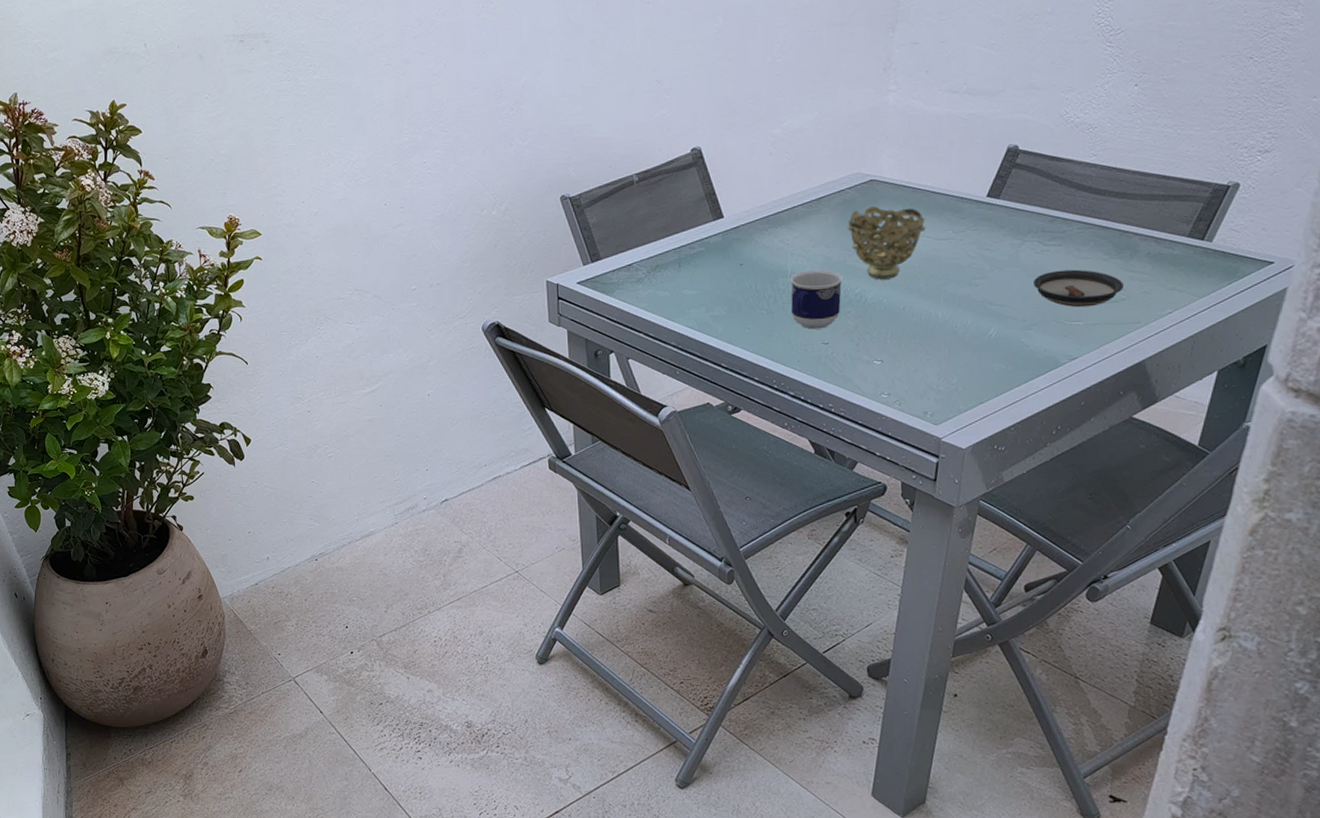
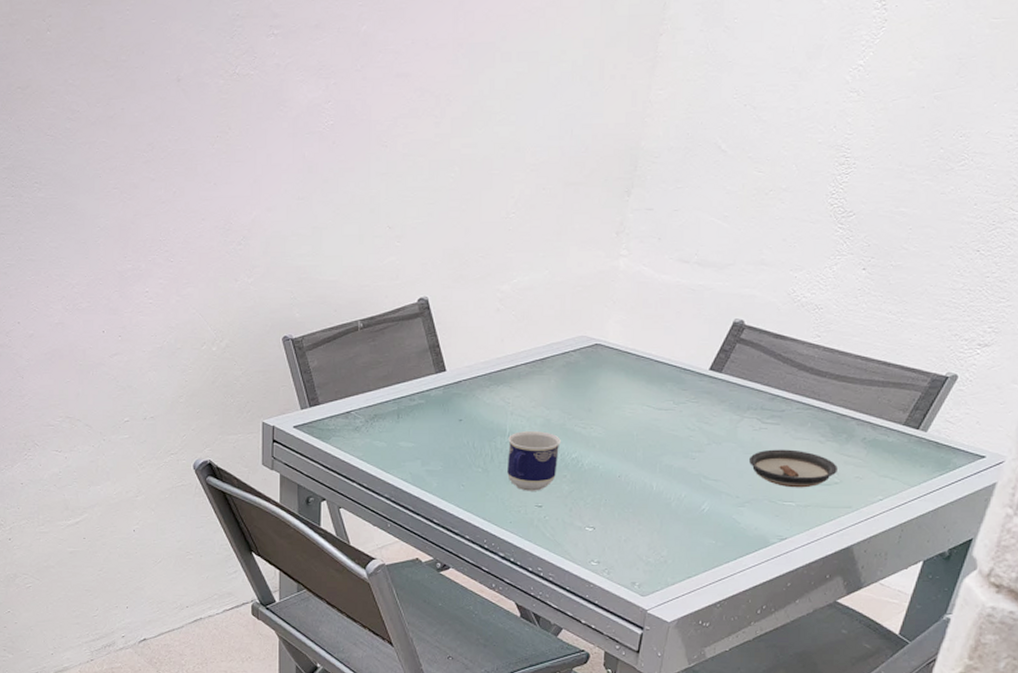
decorative bowl: present [847,206,926,280] -> none [569,371,647,446]

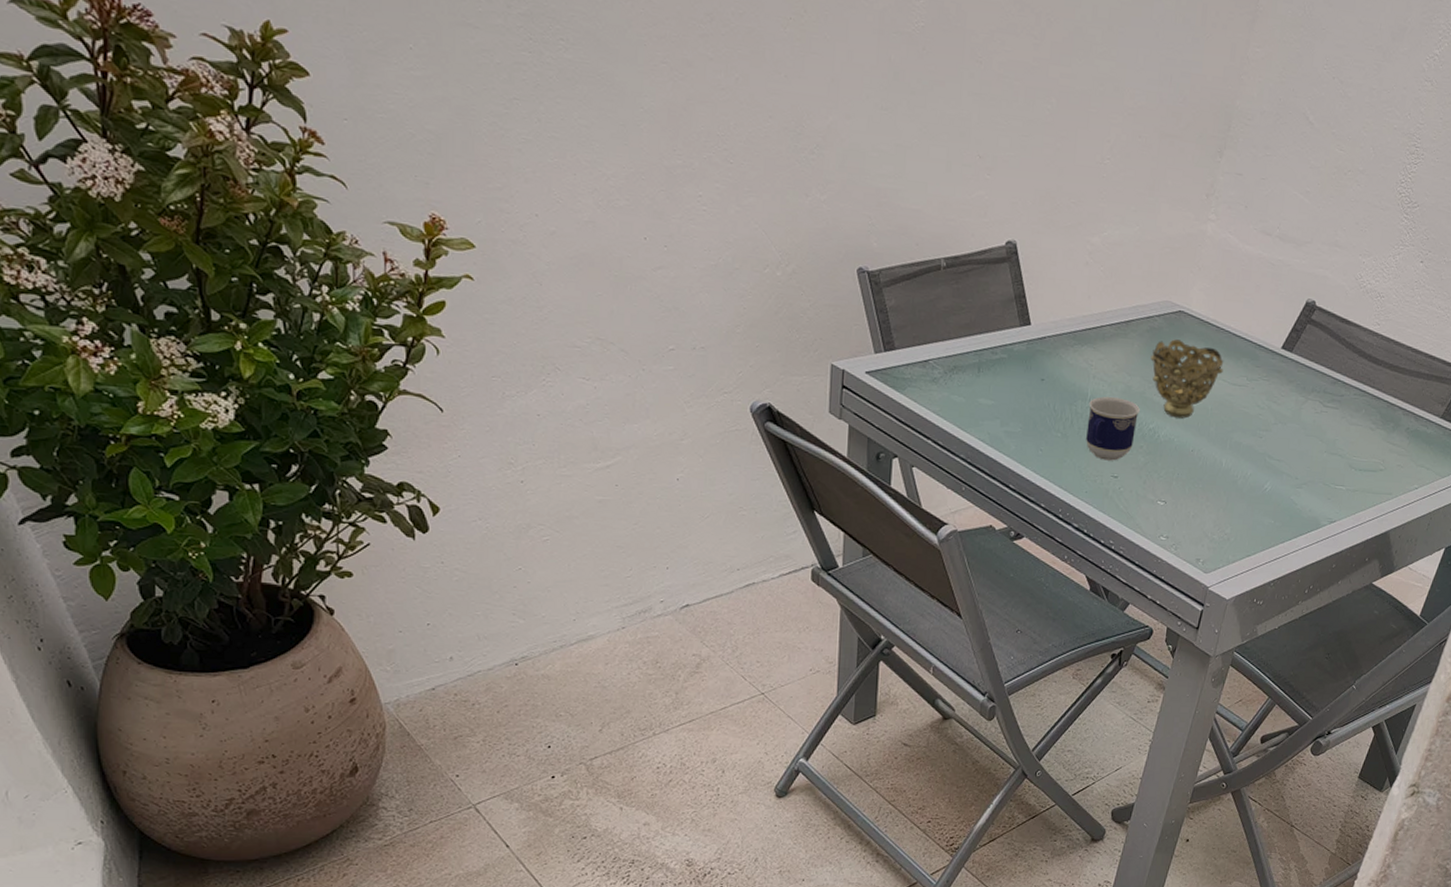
decorative bowl: none [569,371,647,446] -> present [1150,339,1224,419]
saucer: present [749,449,837,488] -> none [1309,433,1384,473]

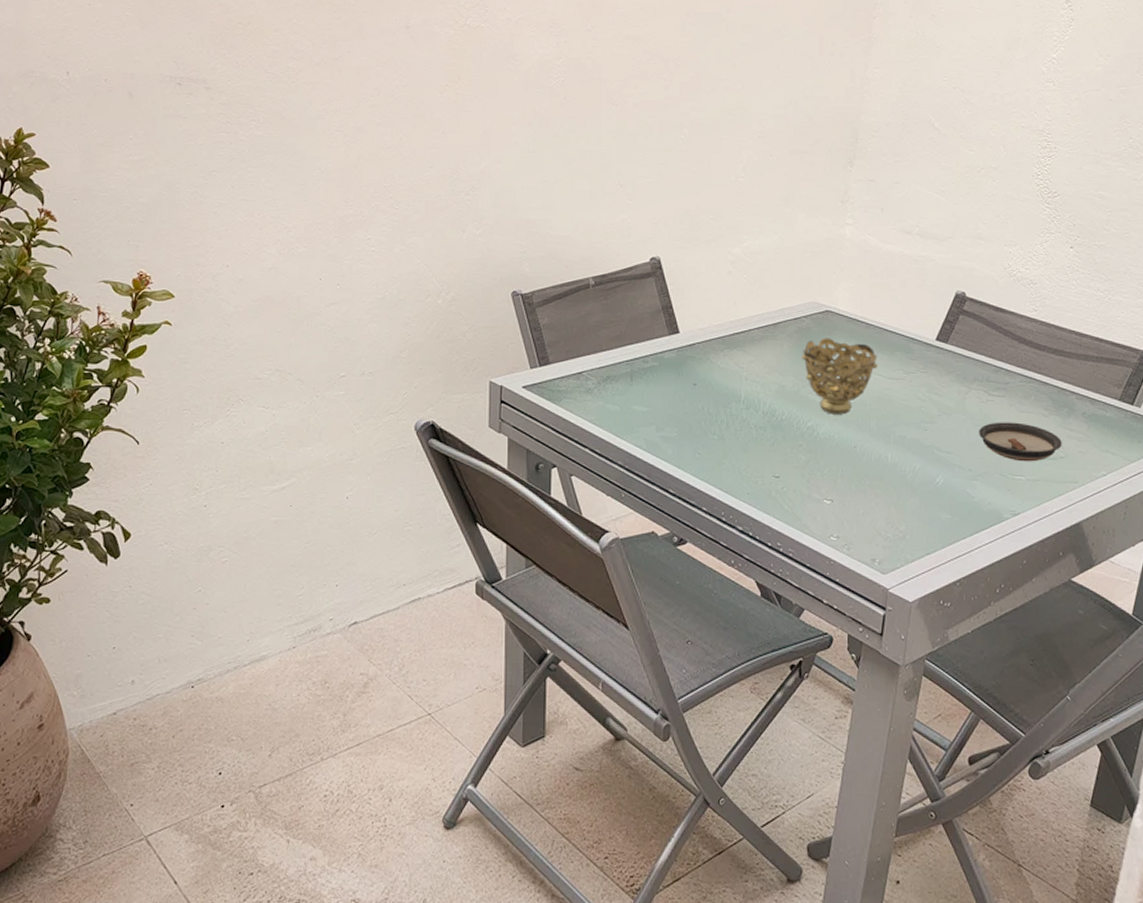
cup: present [1086,396,1140,461] -> none [743,398,796,461]
saucer: none [1309,433,1384,473] -> present [979,422,1062,462]

